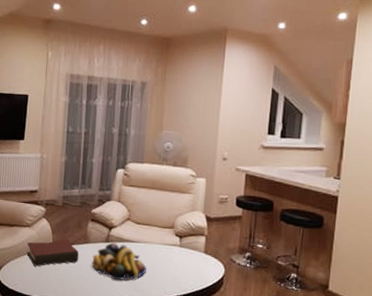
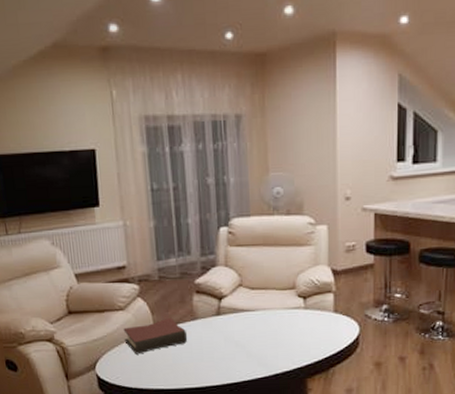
fruit bowl: present [91,243,146,281] -> none [203,315,269,357]

